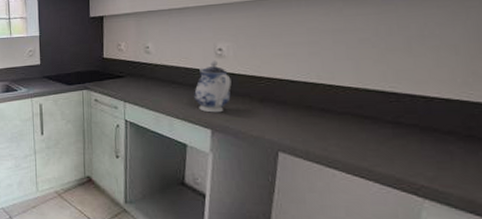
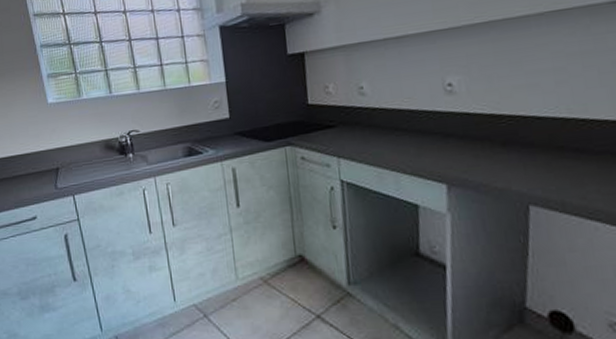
teapot: present [194,60,231,113] -> none [422,98,467,164]

